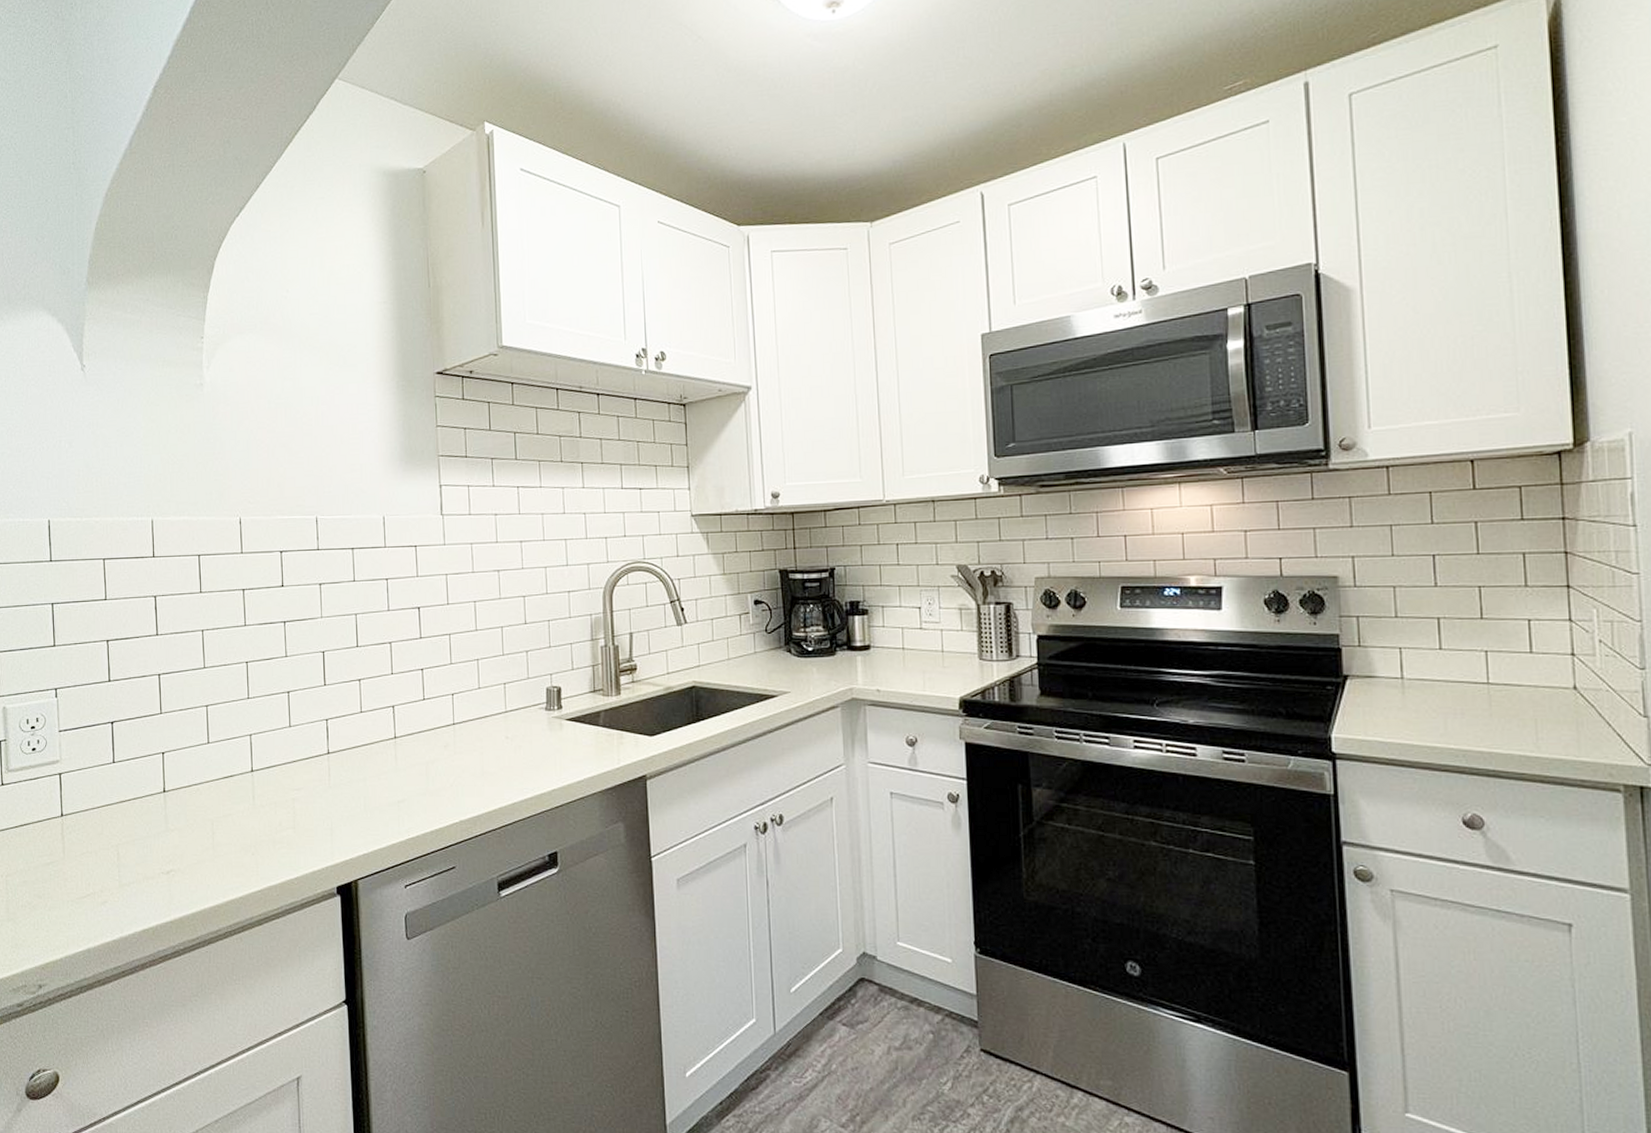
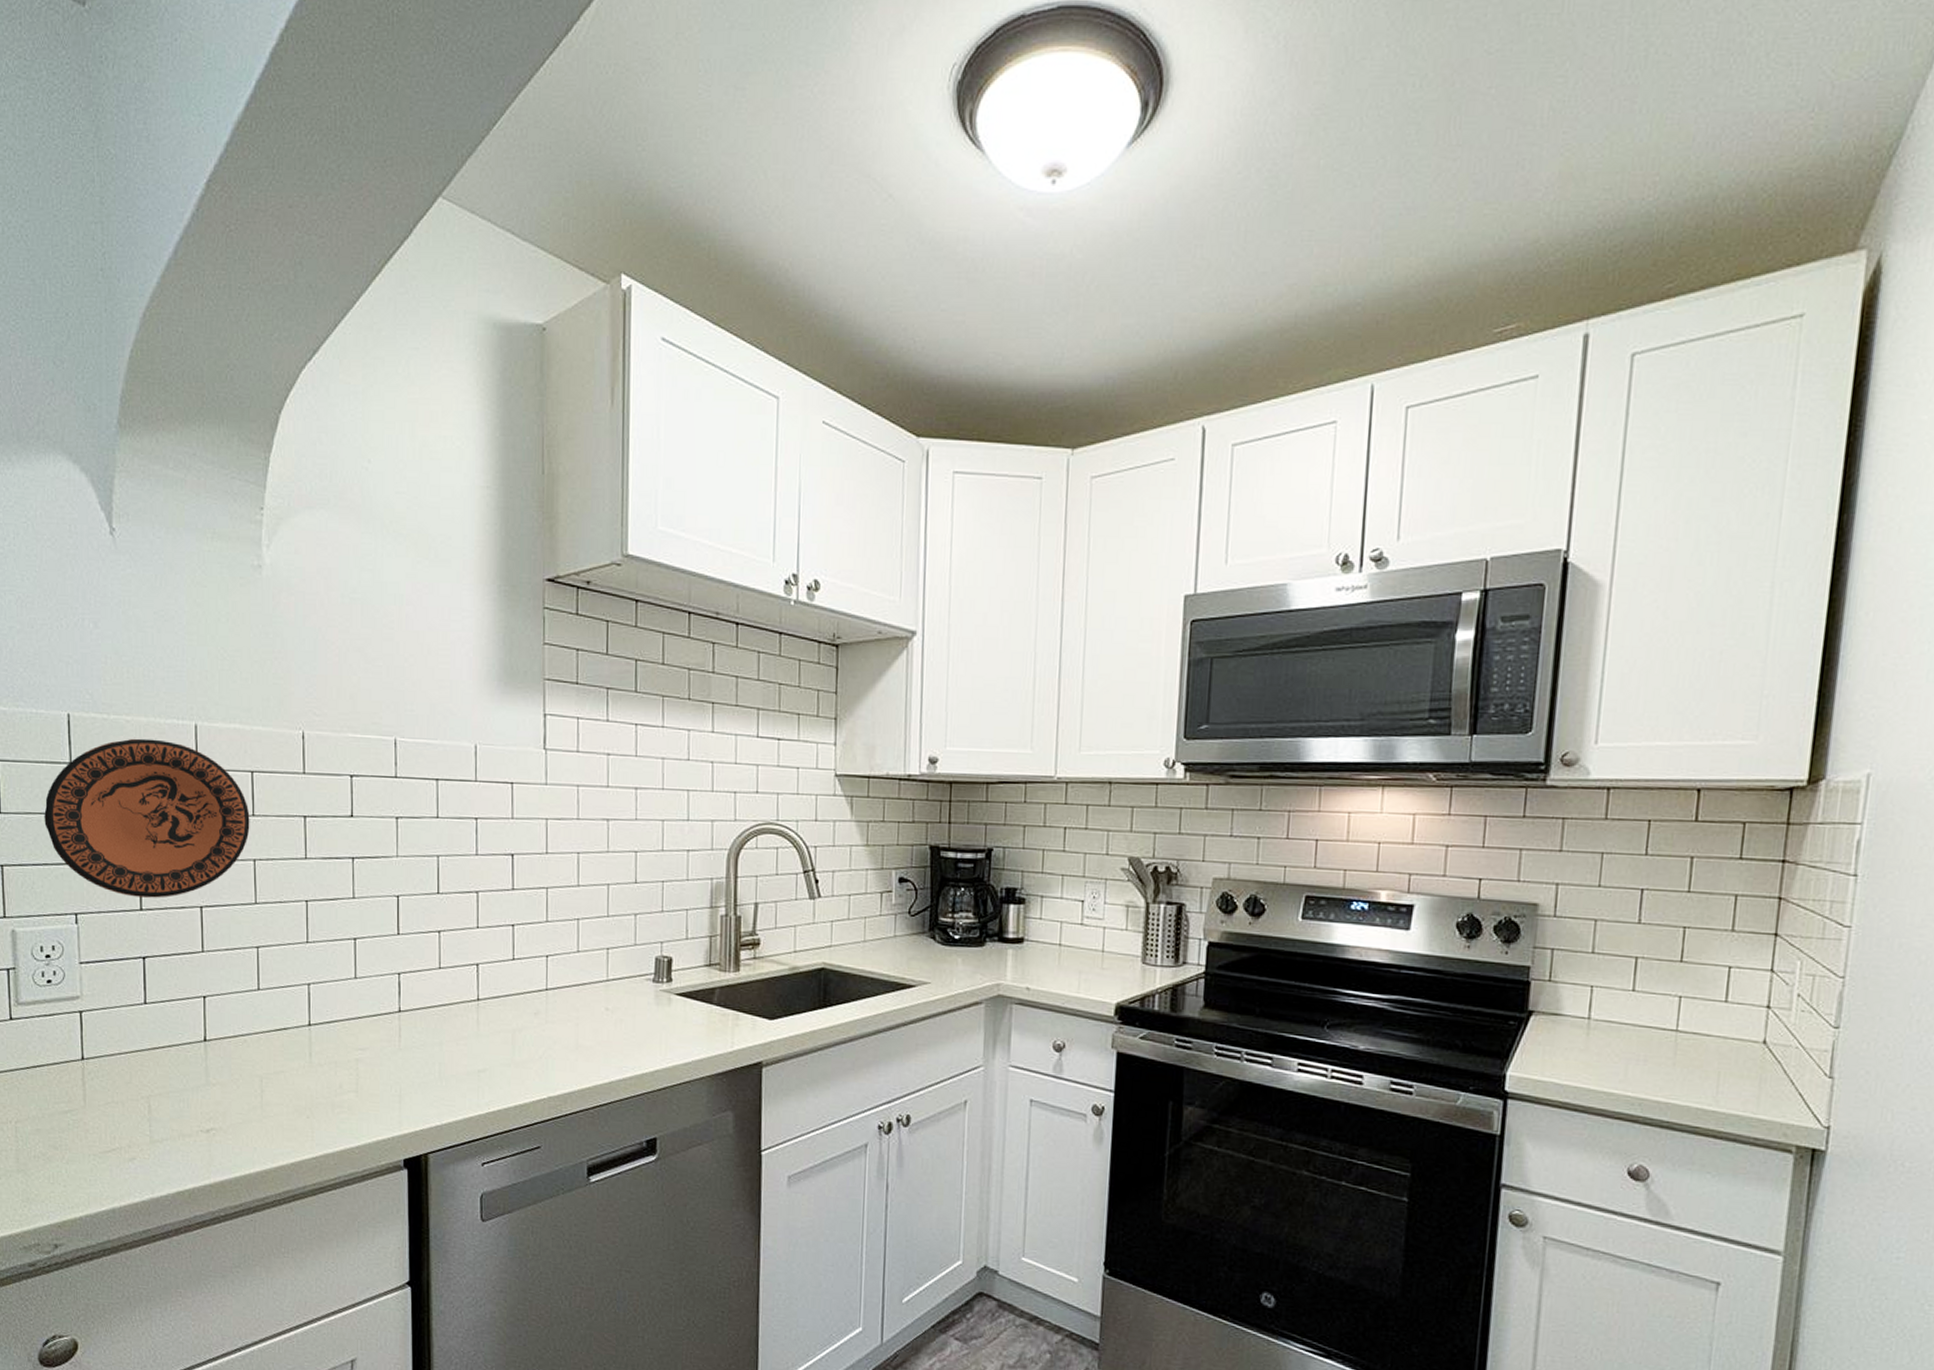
decorative plate: none [29,535,198,670] -> present [44,738,250,898]

